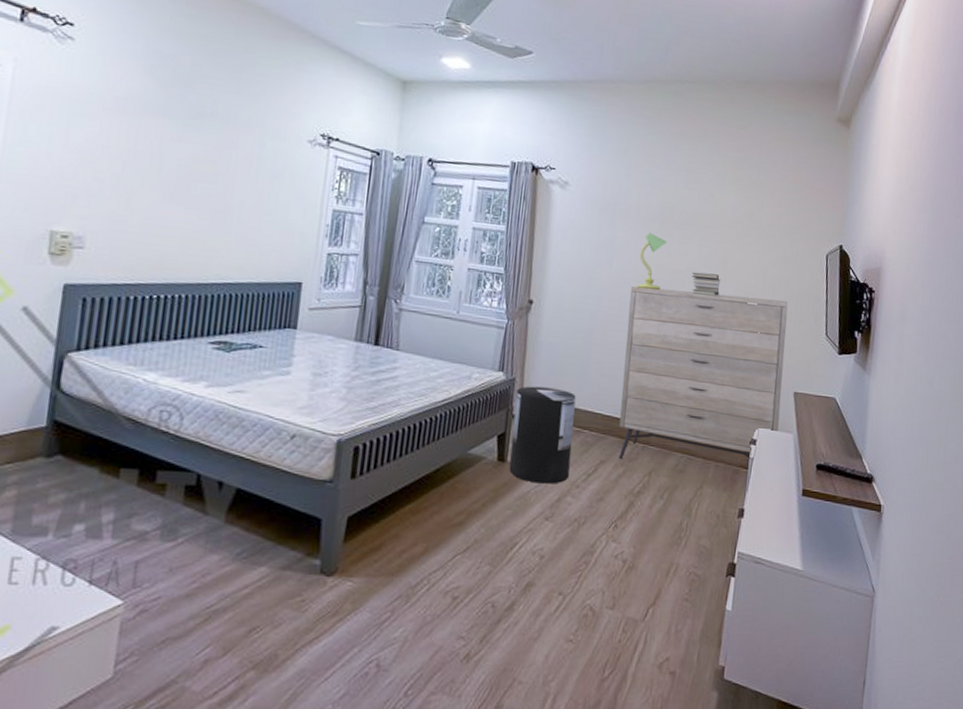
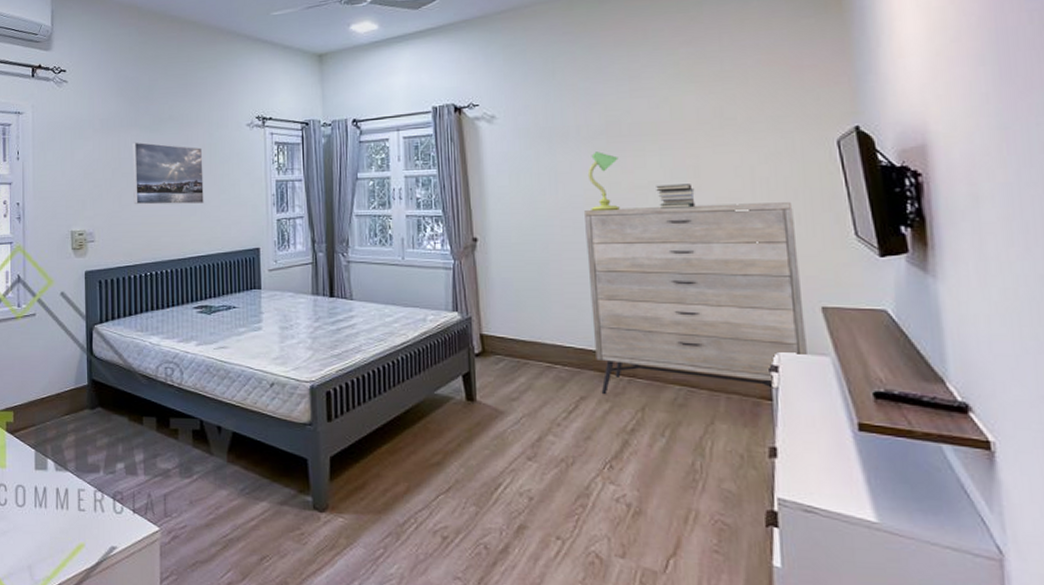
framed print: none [147,133,249,223] -> present [132,142,204,205]
trash can: present [509,386,576,484] -> none [475,324,547,423]

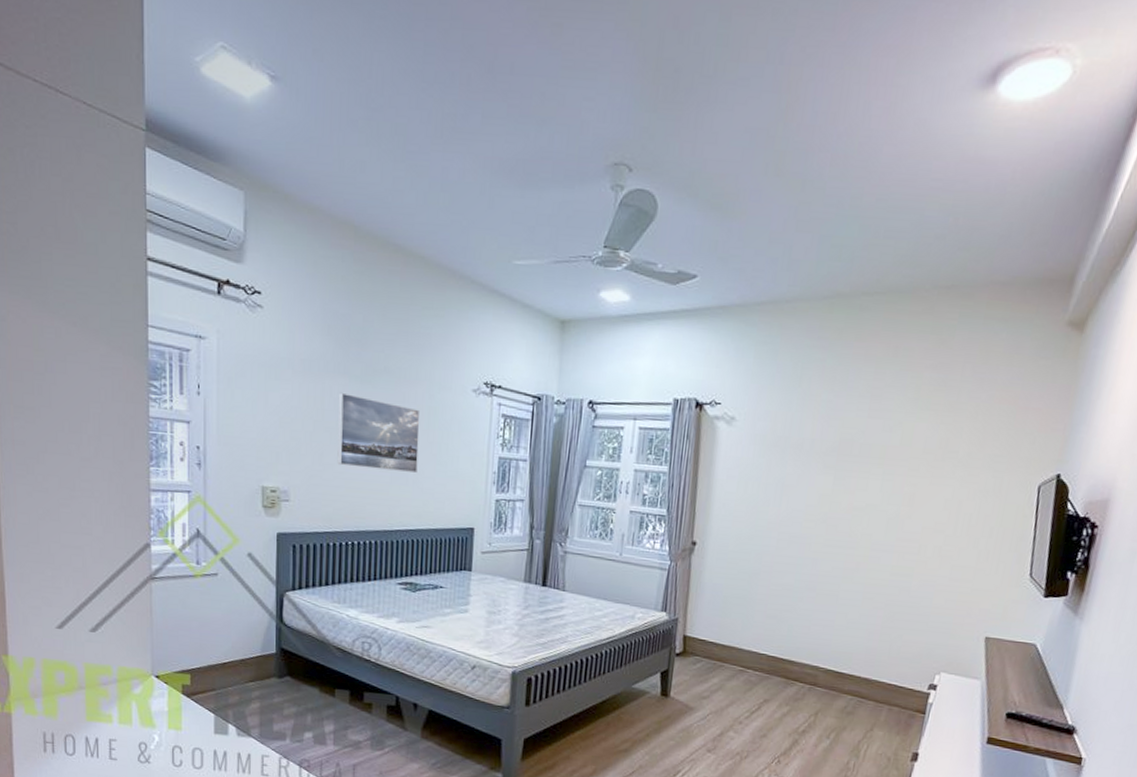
dresser: present [585,202,807,395] -> none [783,526,986,704]
table lamp: present [587,152,620,212] -> none [808,468,844,530]
book stack: present [656,184,696,209] -> none [870,509,906,535]

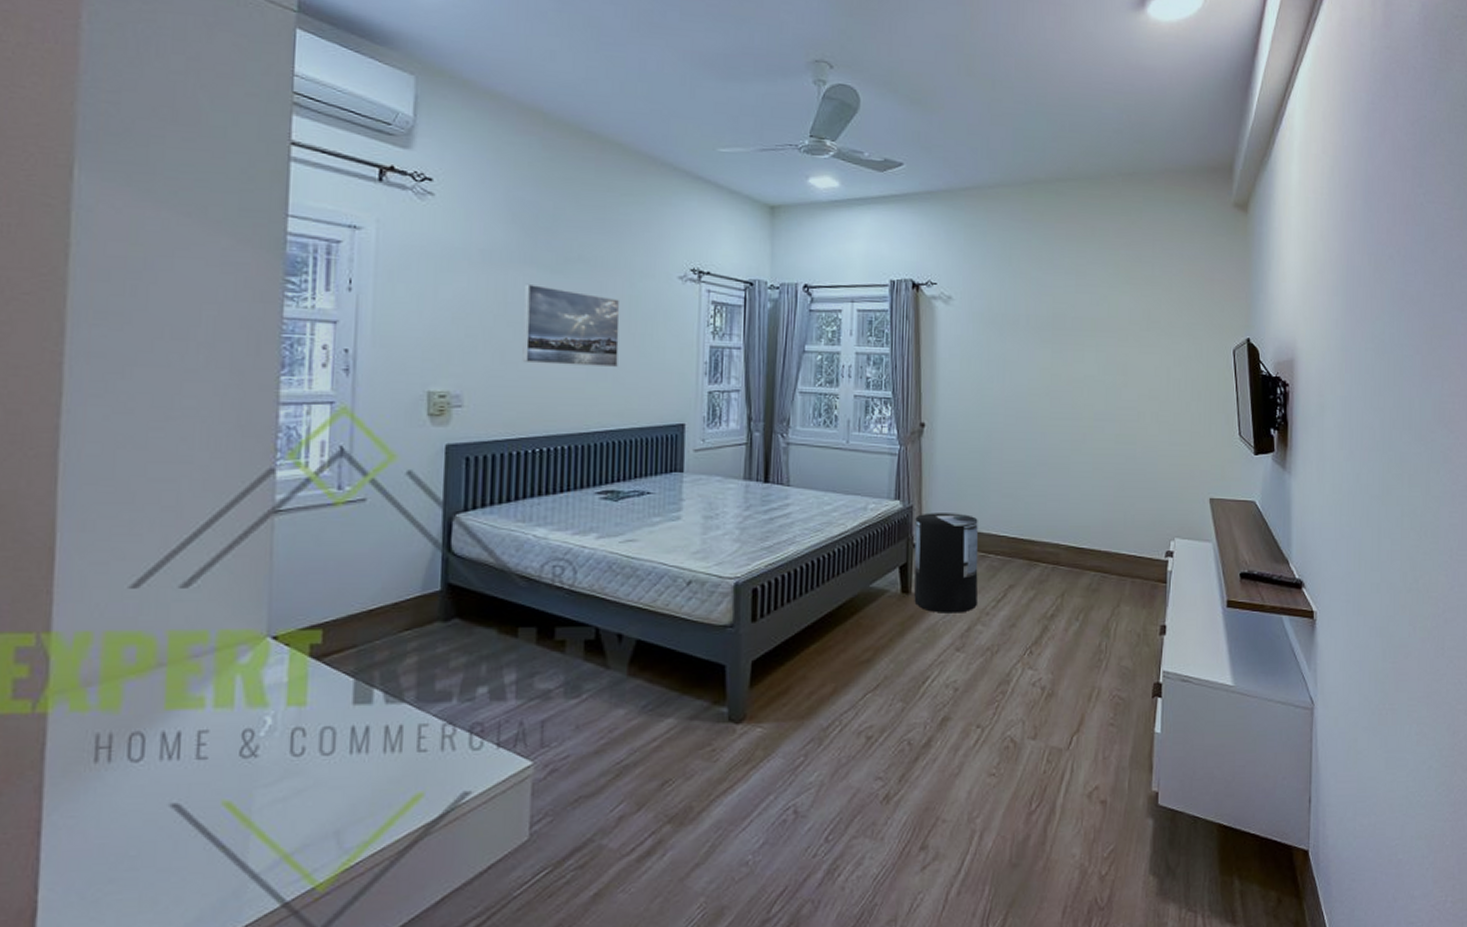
trash can: none [672,626,740,719] -> present [914,513,979,613]

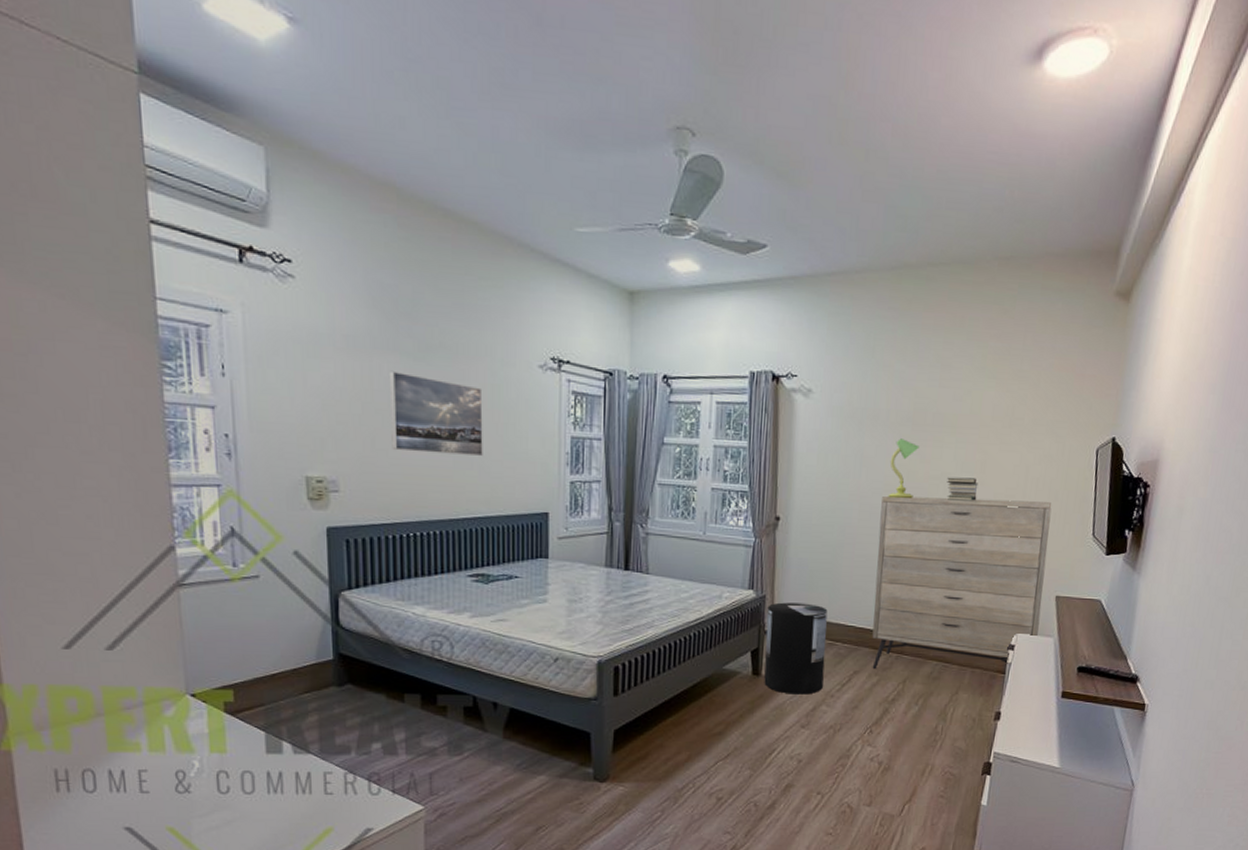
dresser: none [1025,400,1197,583] -> present [872,496,1052,670]
table lamp: none [1032,343,1061,403] -> present [888,438,920,499]
book stack: none [1090,379,1122,403] -> present [946,477,979,501]

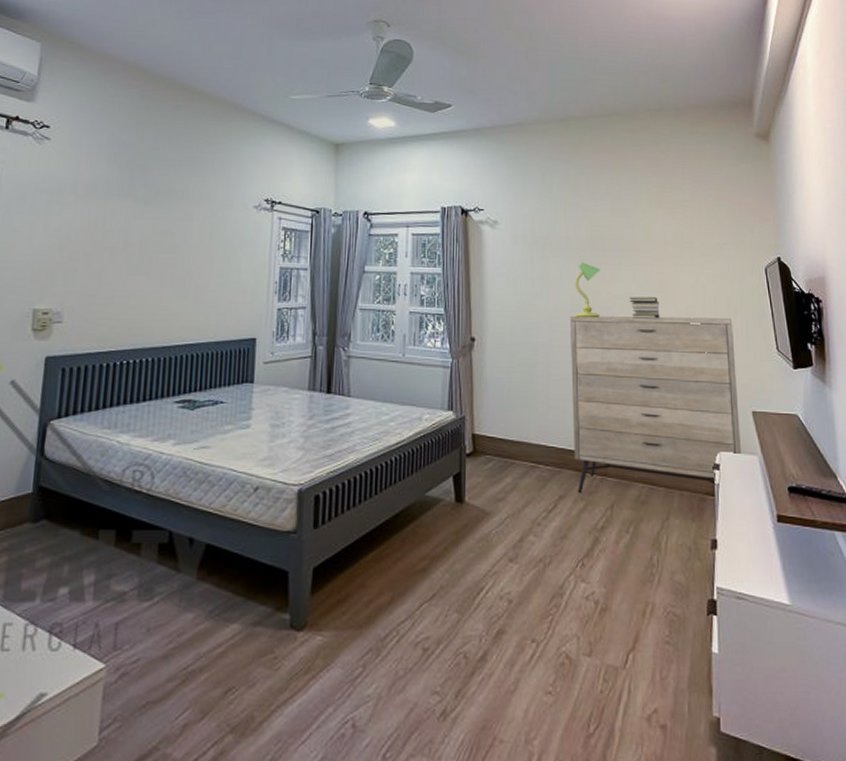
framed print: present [388,370,483,457] -> none [116,213,203,288]
trash can: present [764,602,828,695] -> none [467,423,529,523]

